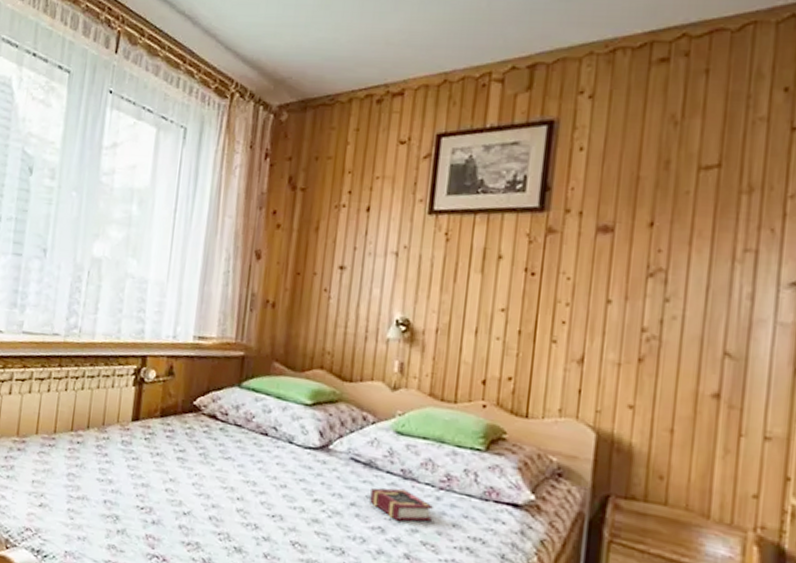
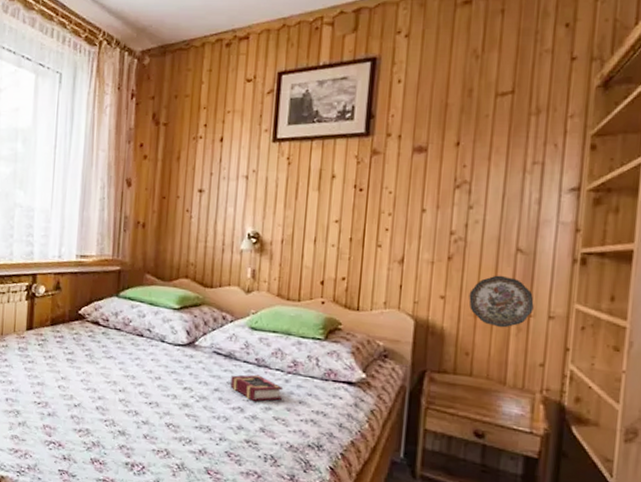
decorative plate: none [664,383,746,449] -> present [469,275,534,328]

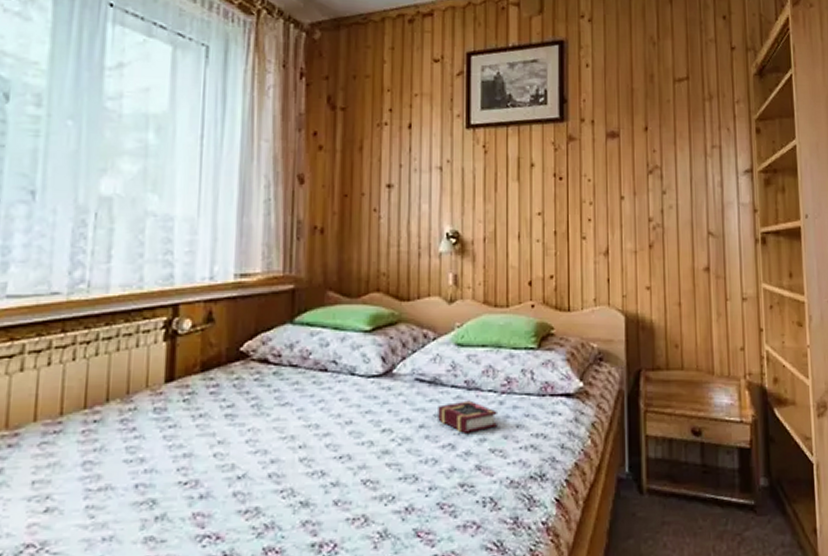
decorative plate: present [469,275,534,328] -> none [672,260,729,315]

